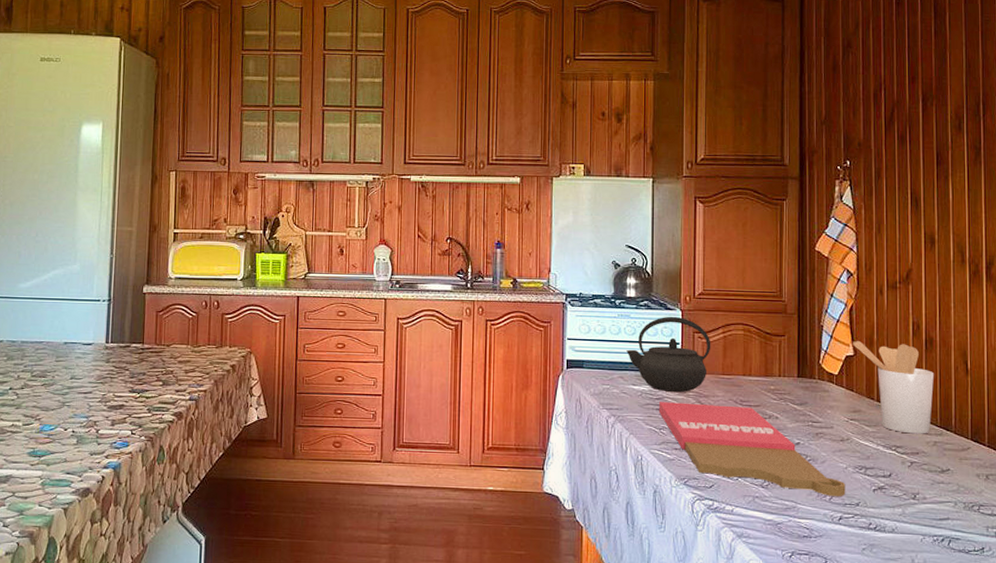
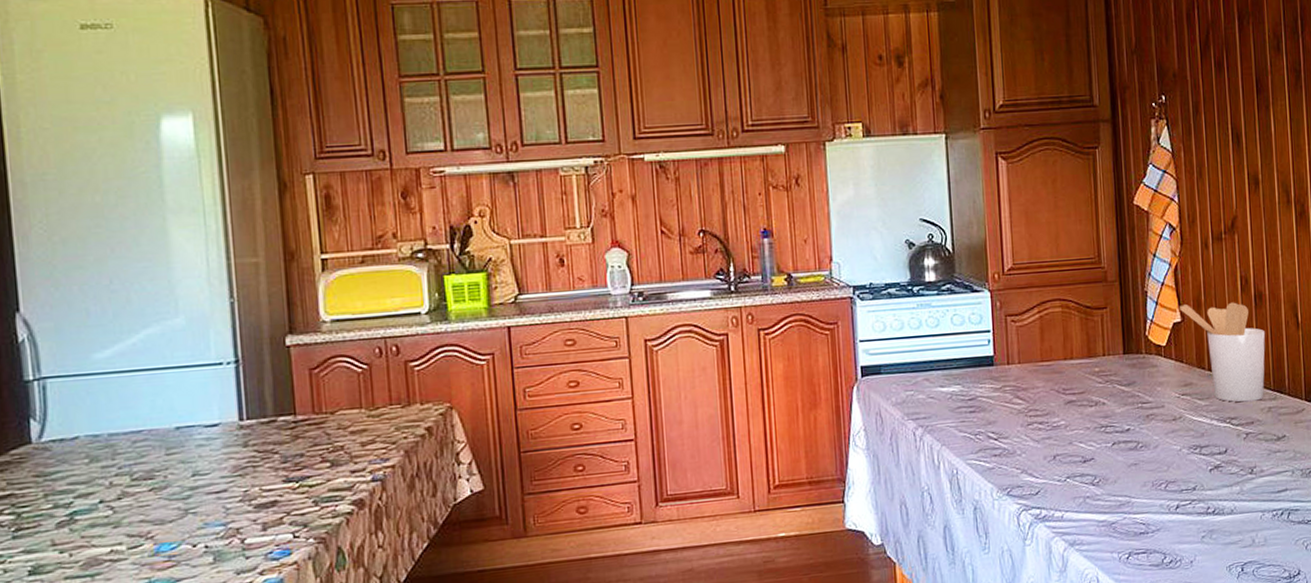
kettle: present [626,316,711,393] -> none [930,299,1027,390]
cutting board: present [659,402,846,496] -> none [973,395,1182,484]

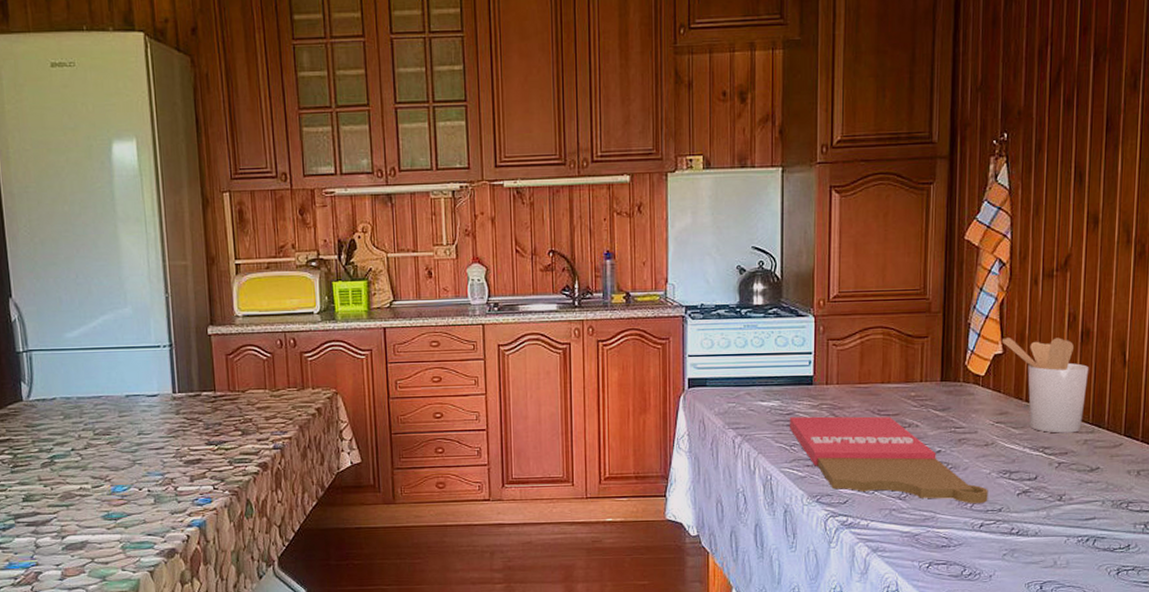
cutting board: none [973,395,1182,484] -> present [790,416,988,503]

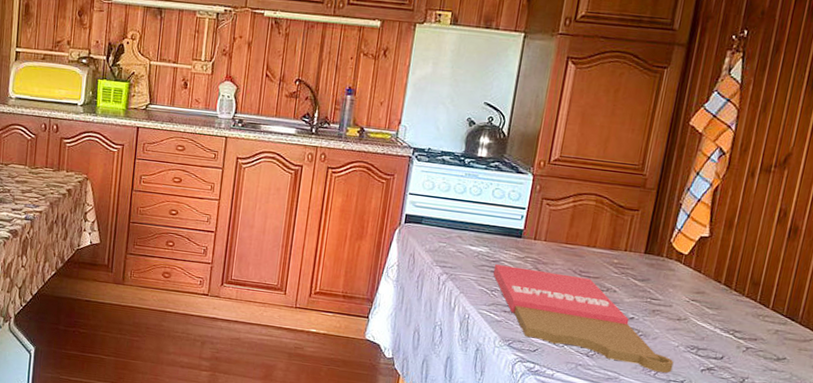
utensil holder: present [1001,337,1089,433] -> none [709,222,792,322]

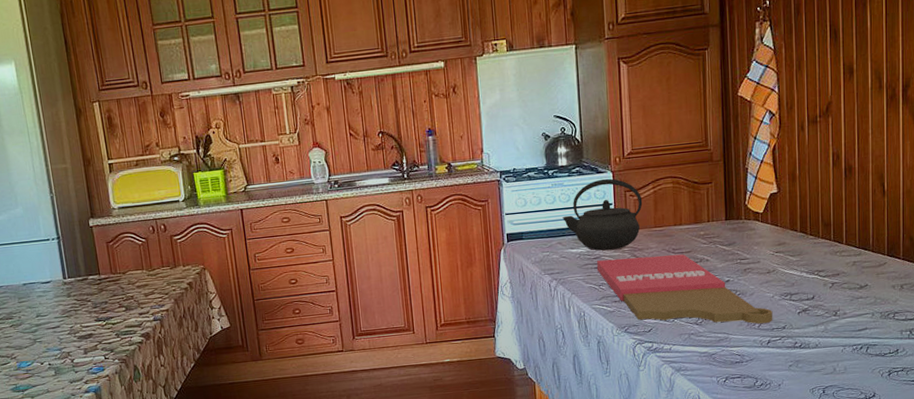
kettle: none [469,180,560,258] -> present [562,178,643,251]

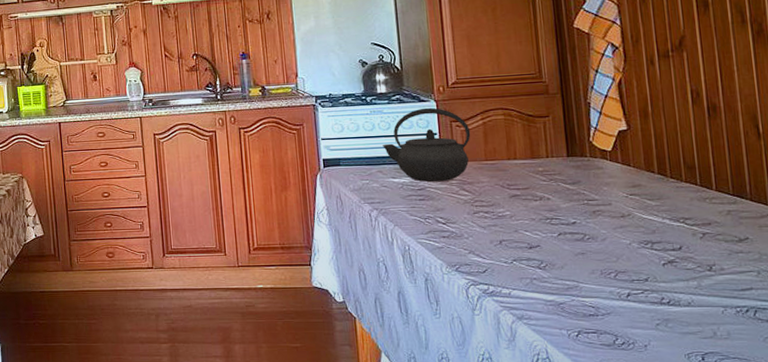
cutting board: present [597,254,773,324] -> none [422,190,632,273]

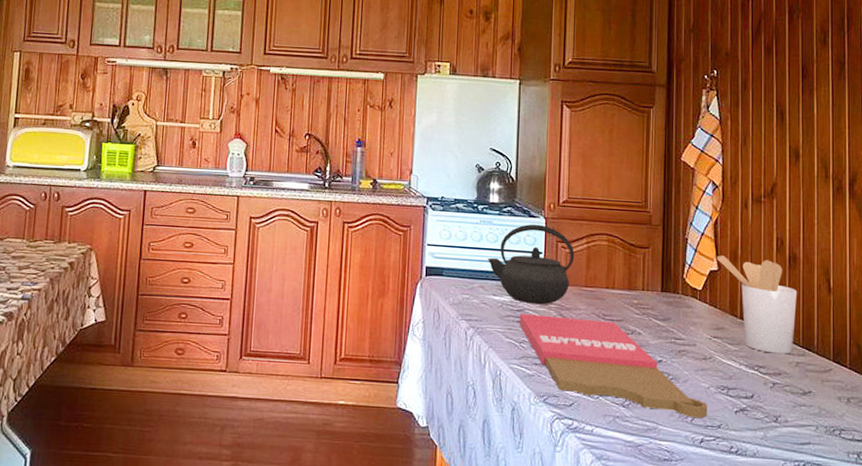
cutting board: none [422,190,632,273] -> present [520,314,708,418]
utensil holder: none [624,113,723,205] -> present [716,254,798,354]

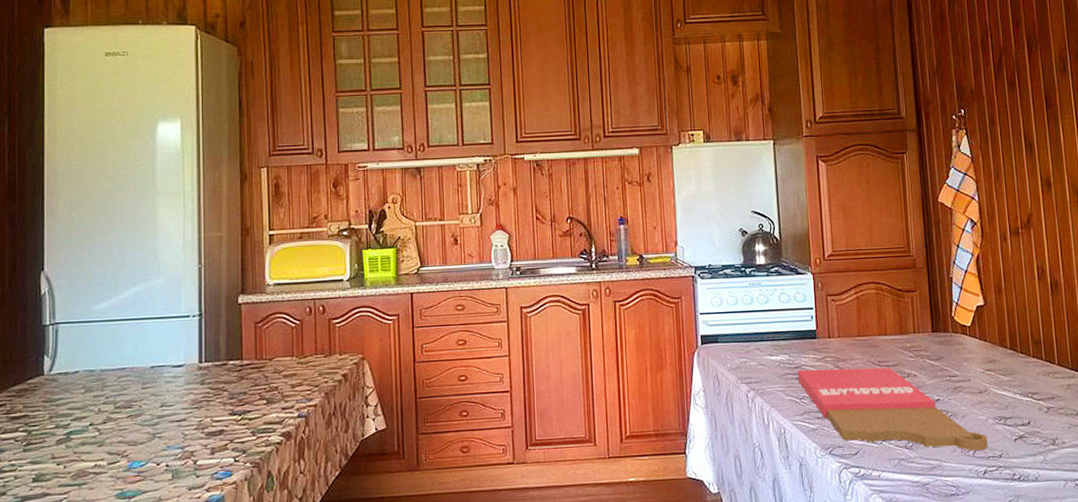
kettle: present [488,224,575,305] -> none [761,280,845,360]
utensil holder: present [716,254,798,354] -> none [981,289,1063,379]

